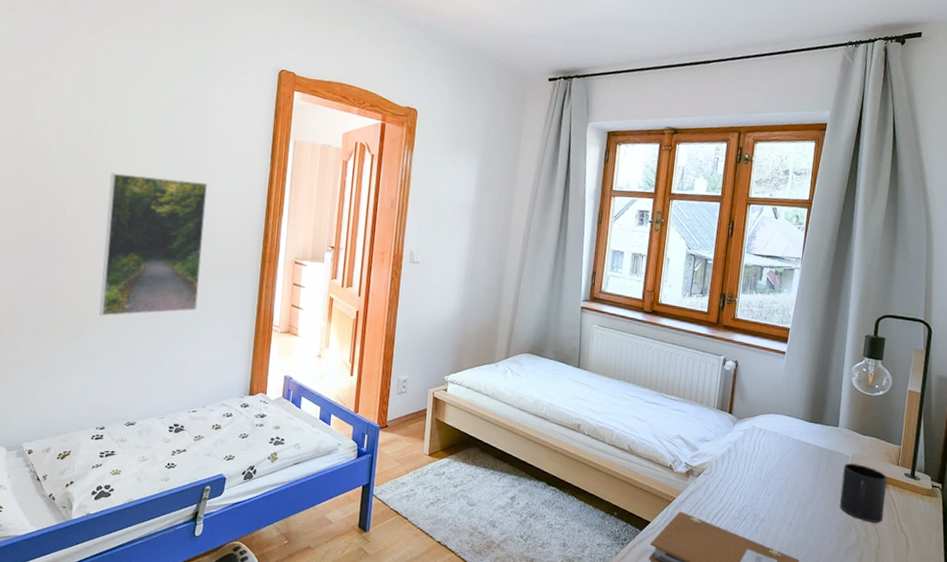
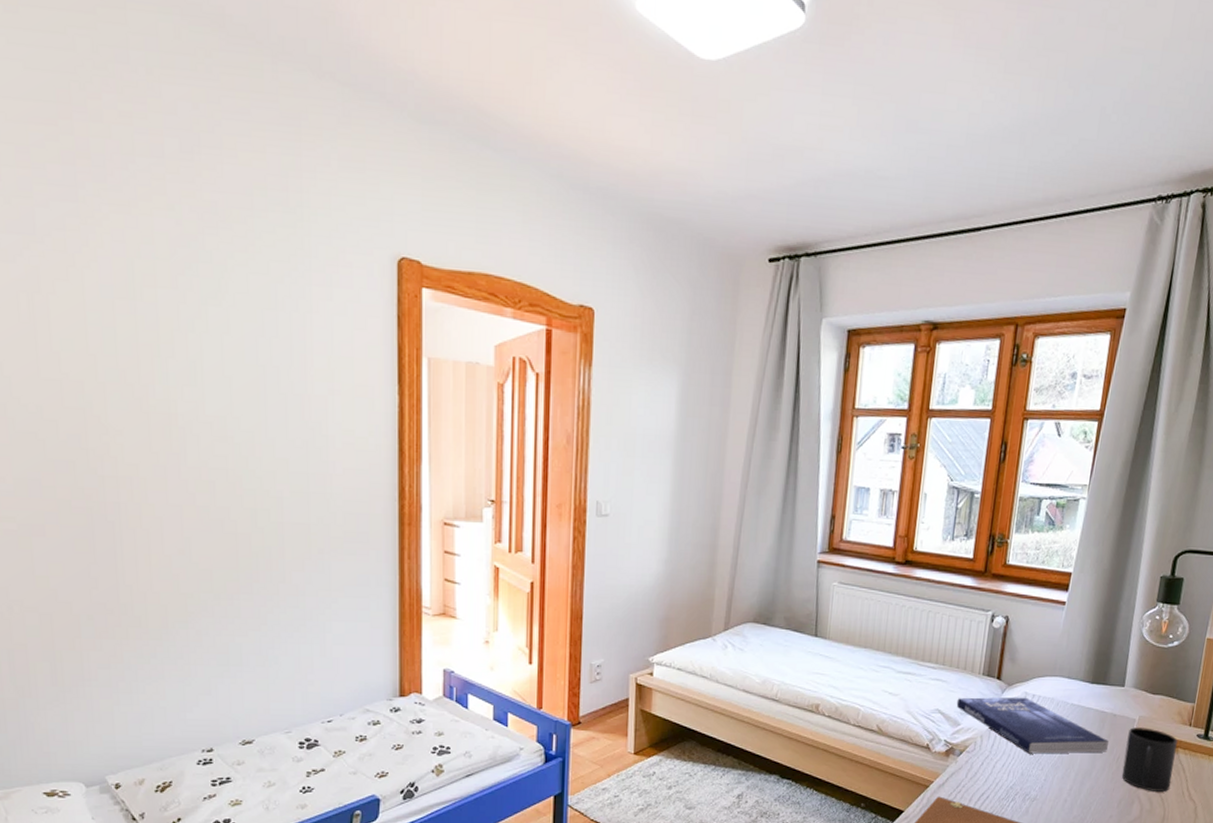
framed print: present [99,172,208,316] -> none [174,413,318,608]
book: none [694,427,827,483] -> present [956,697,1109,754]

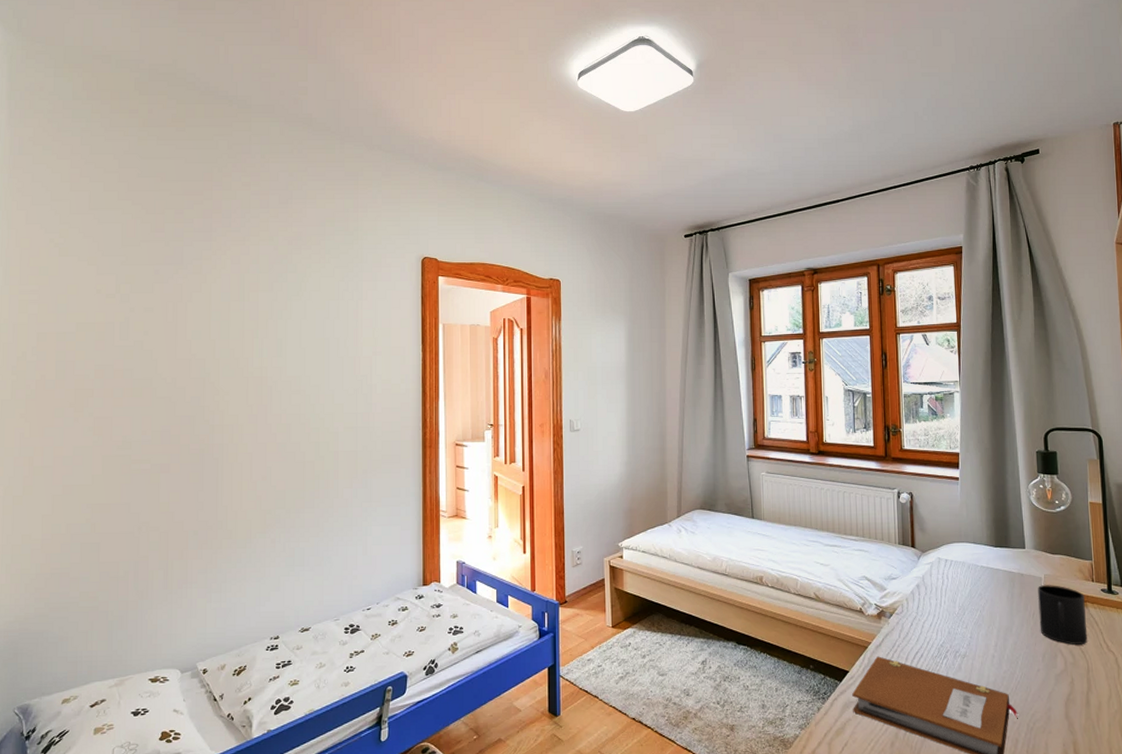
book: present [956,697,1109,754] -> none [880,562,1022,614]

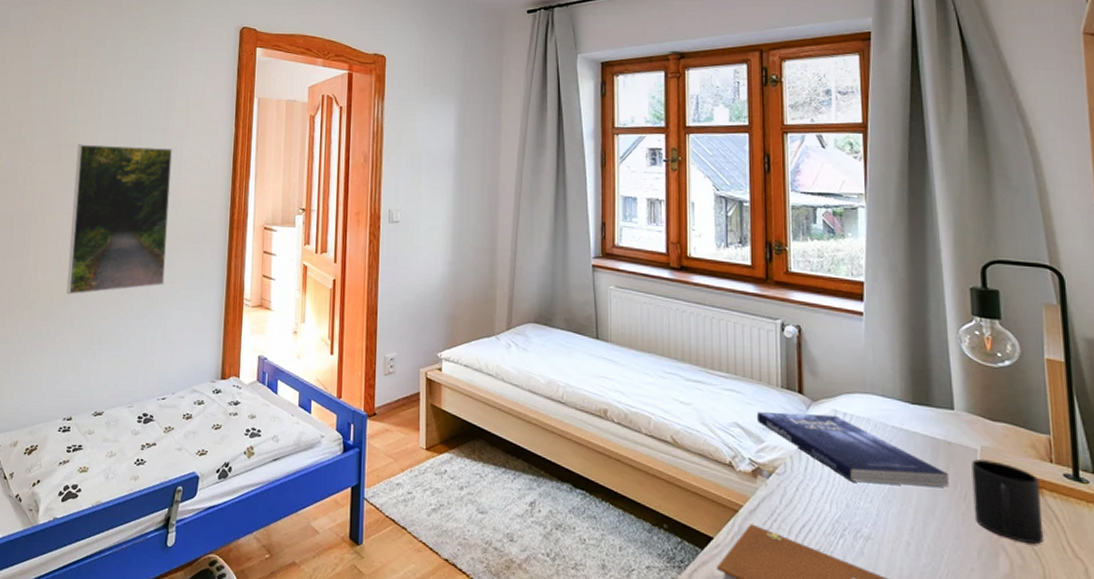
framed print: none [264,375,363,522] -> present [67,144,173,295]
book: none [880,562,1022,614] -> present [756,412,949,487]

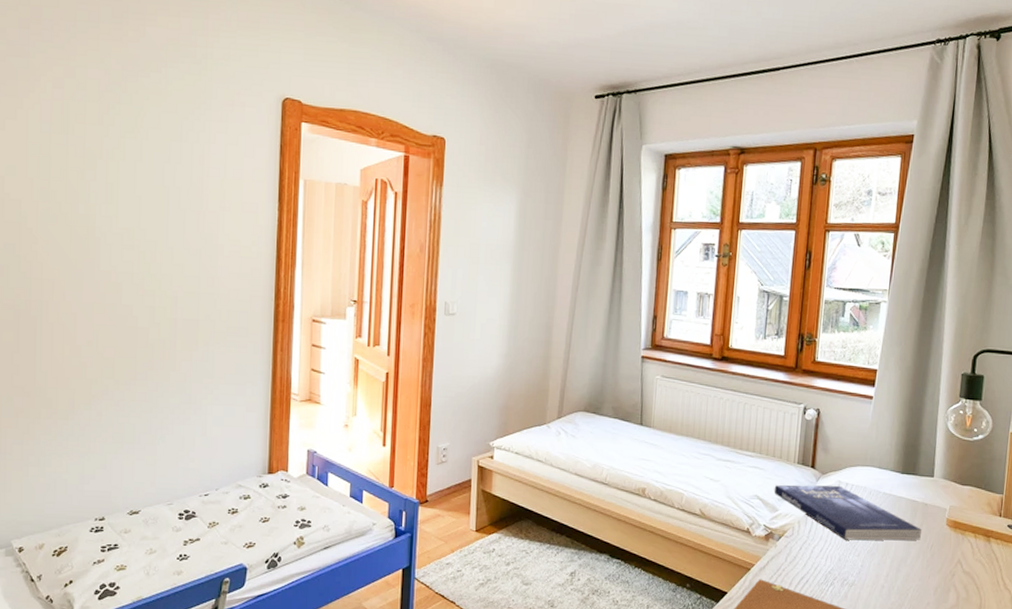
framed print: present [67,144,173,295] -> none [90,226,207,392]
mug: present [971,459,1044,544] -> none [936,517,989,580]

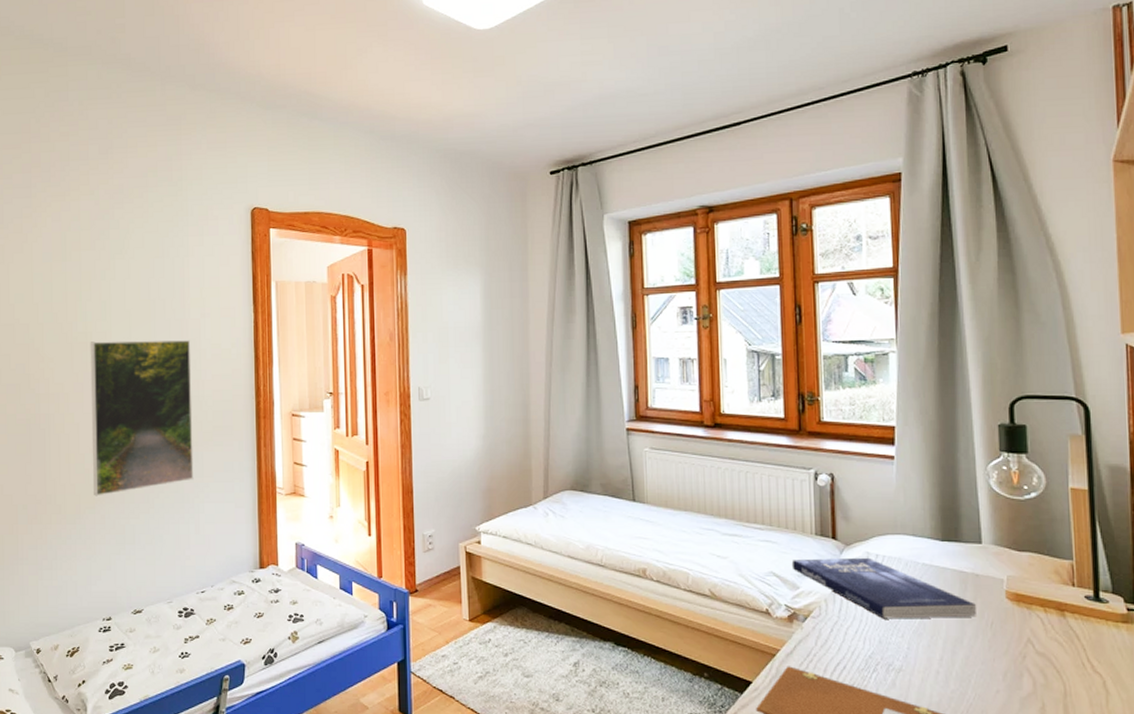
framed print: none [90,226,207,392] -> present [90,340,194,496]

